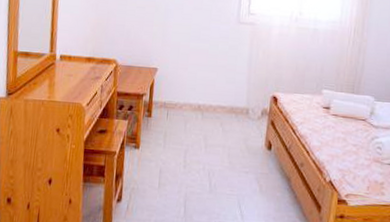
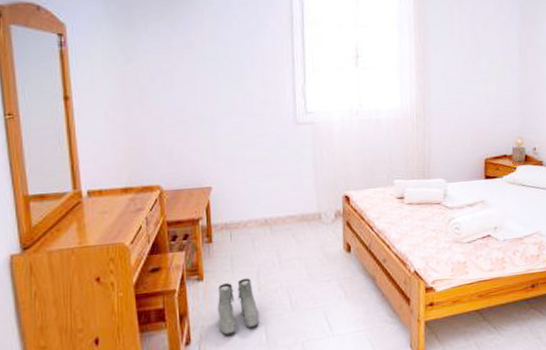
boots: none [146,154,182,201] -> present [217,278,260,335]

